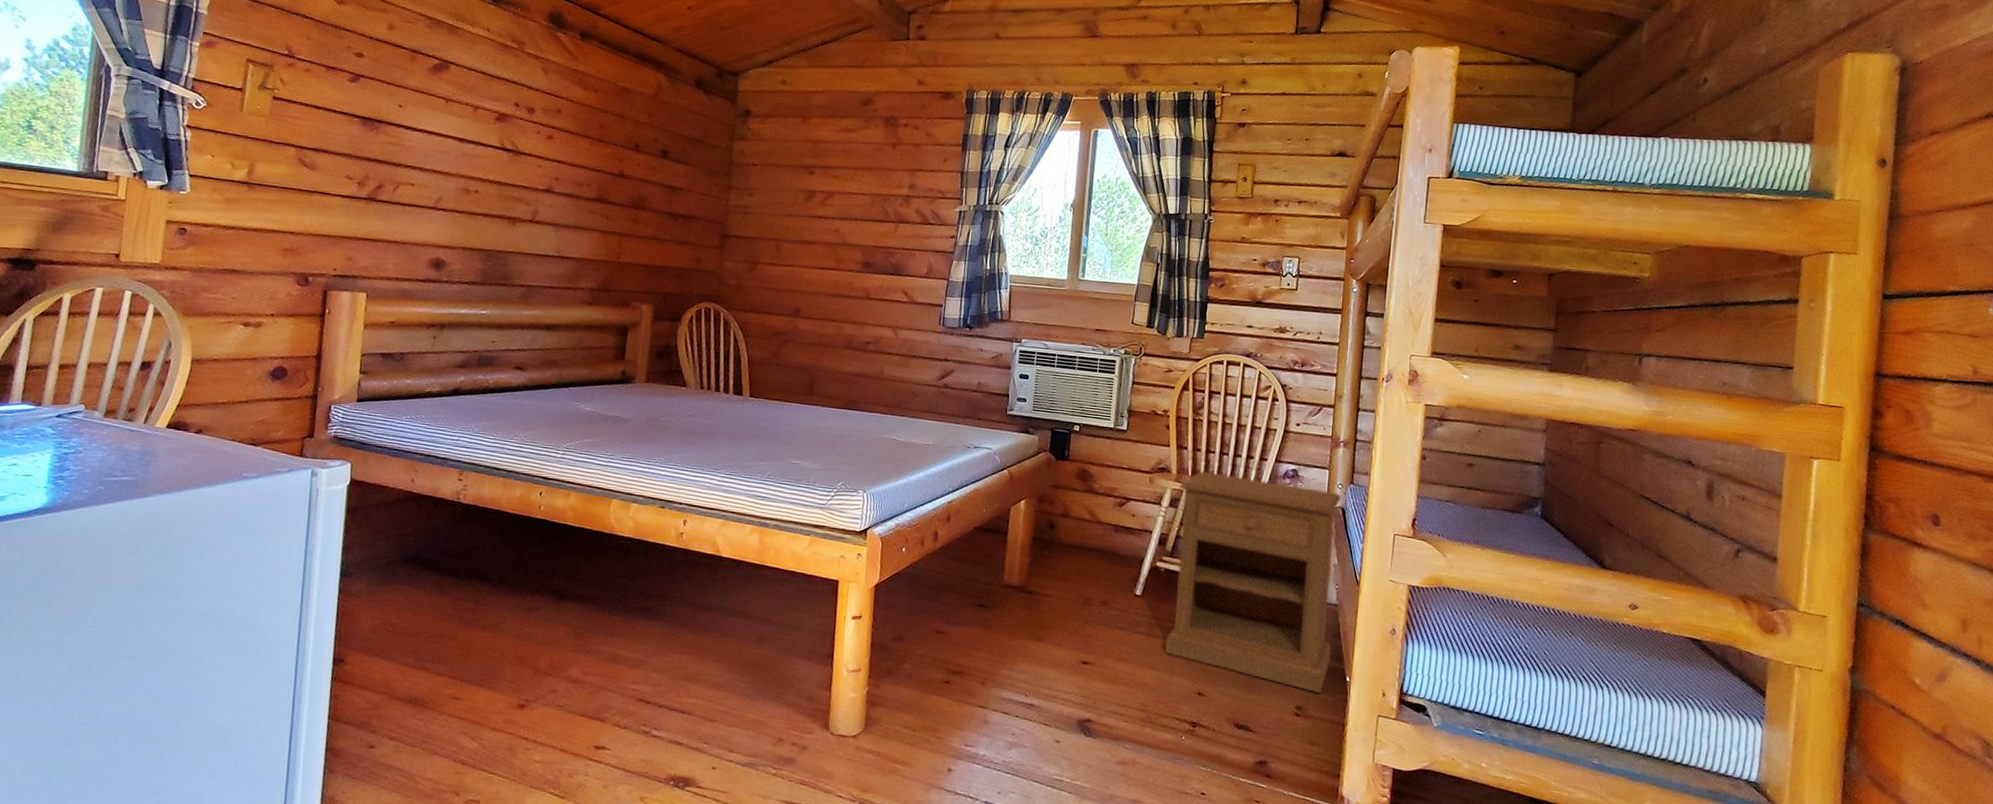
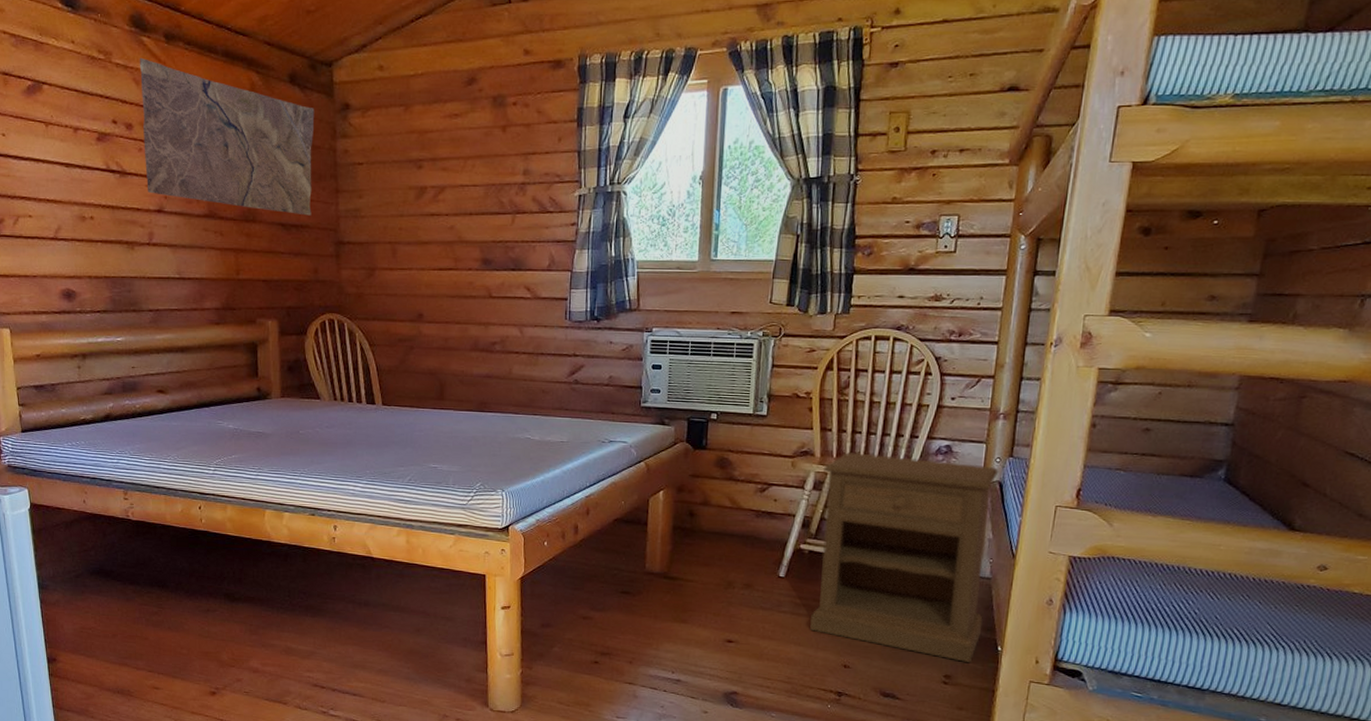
map: none [538,50,717,208] -> present [139,57,315,216]

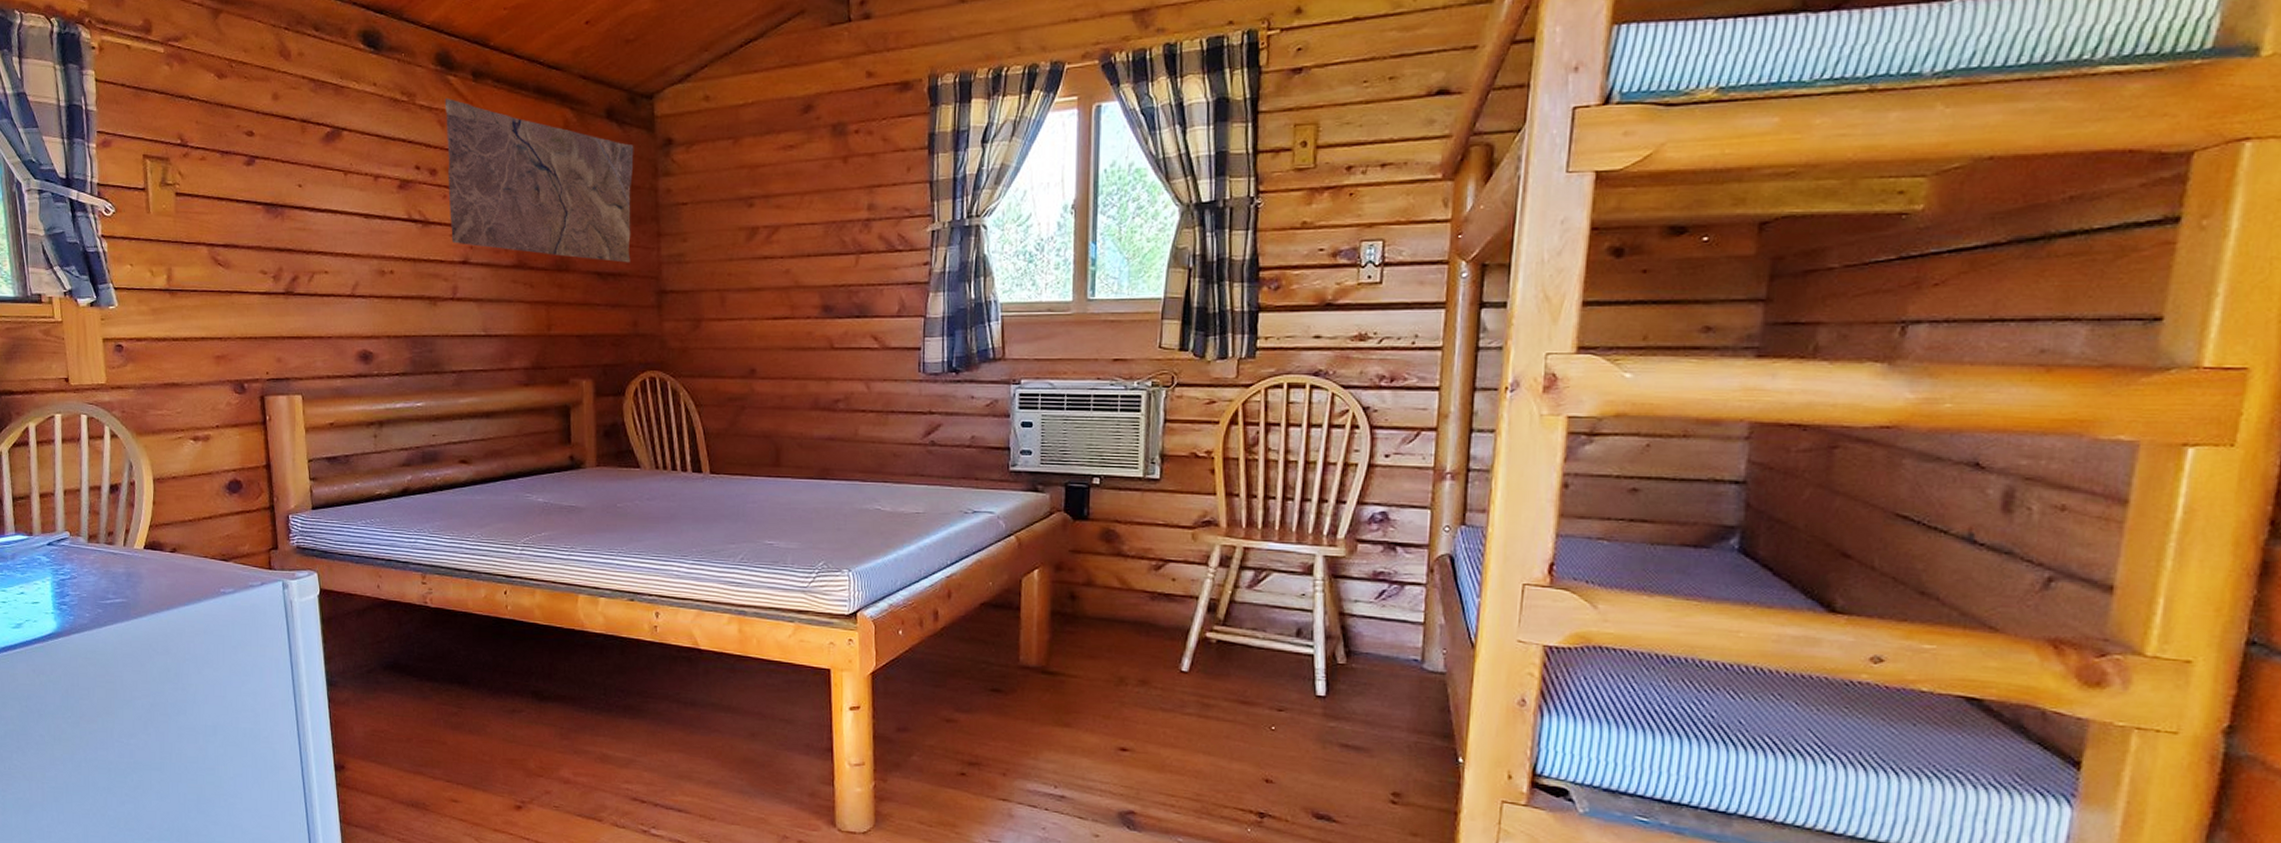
nightstand: present [810,451,999,662] -> none [1222,520,1449,777]

